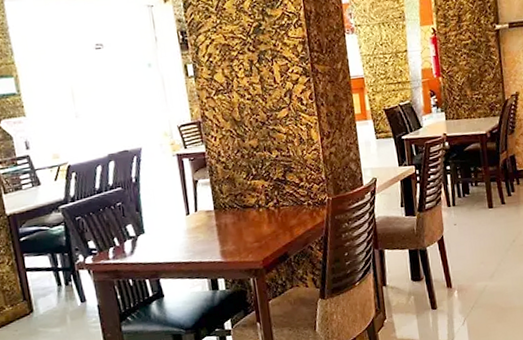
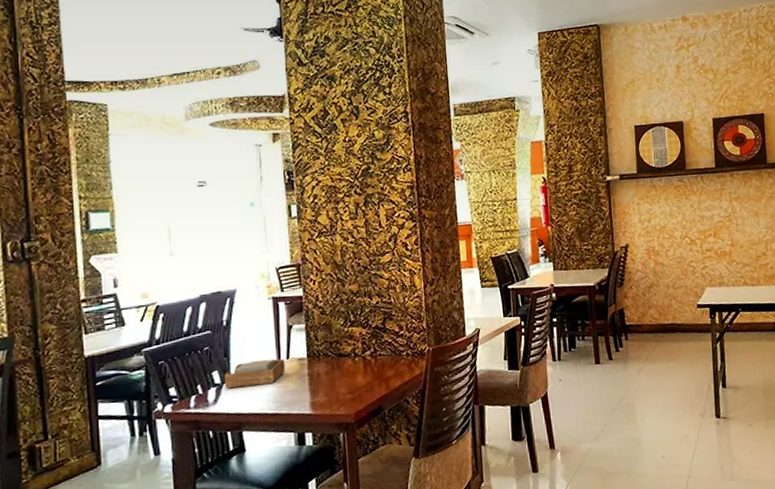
napkin holder: none [138,211,195,241] -> present [225,359,286,389]

